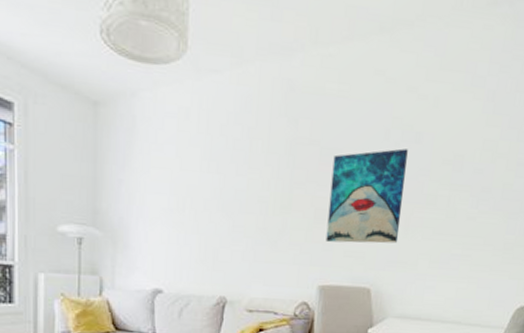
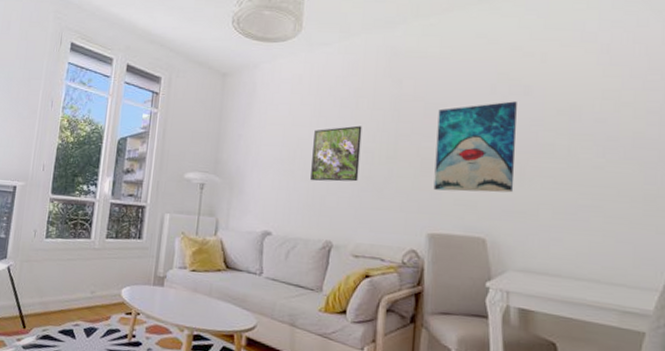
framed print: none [202,171,257,234] -> present [310,125,362,182]

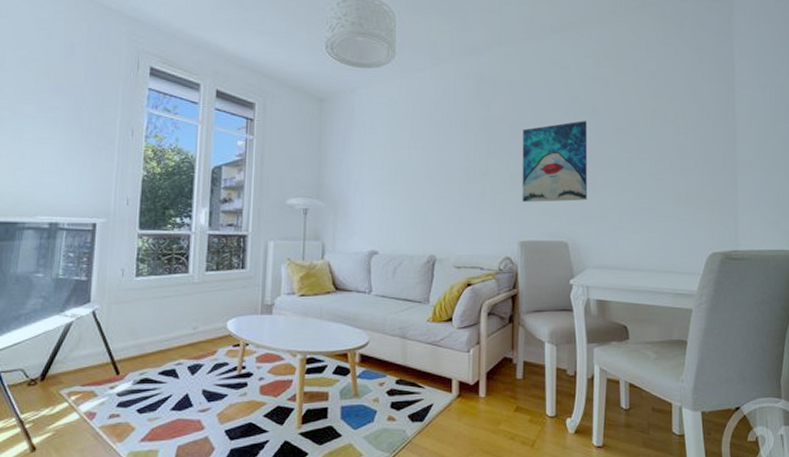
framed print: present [310,125,362,182] -> none [412,146,457,200]

